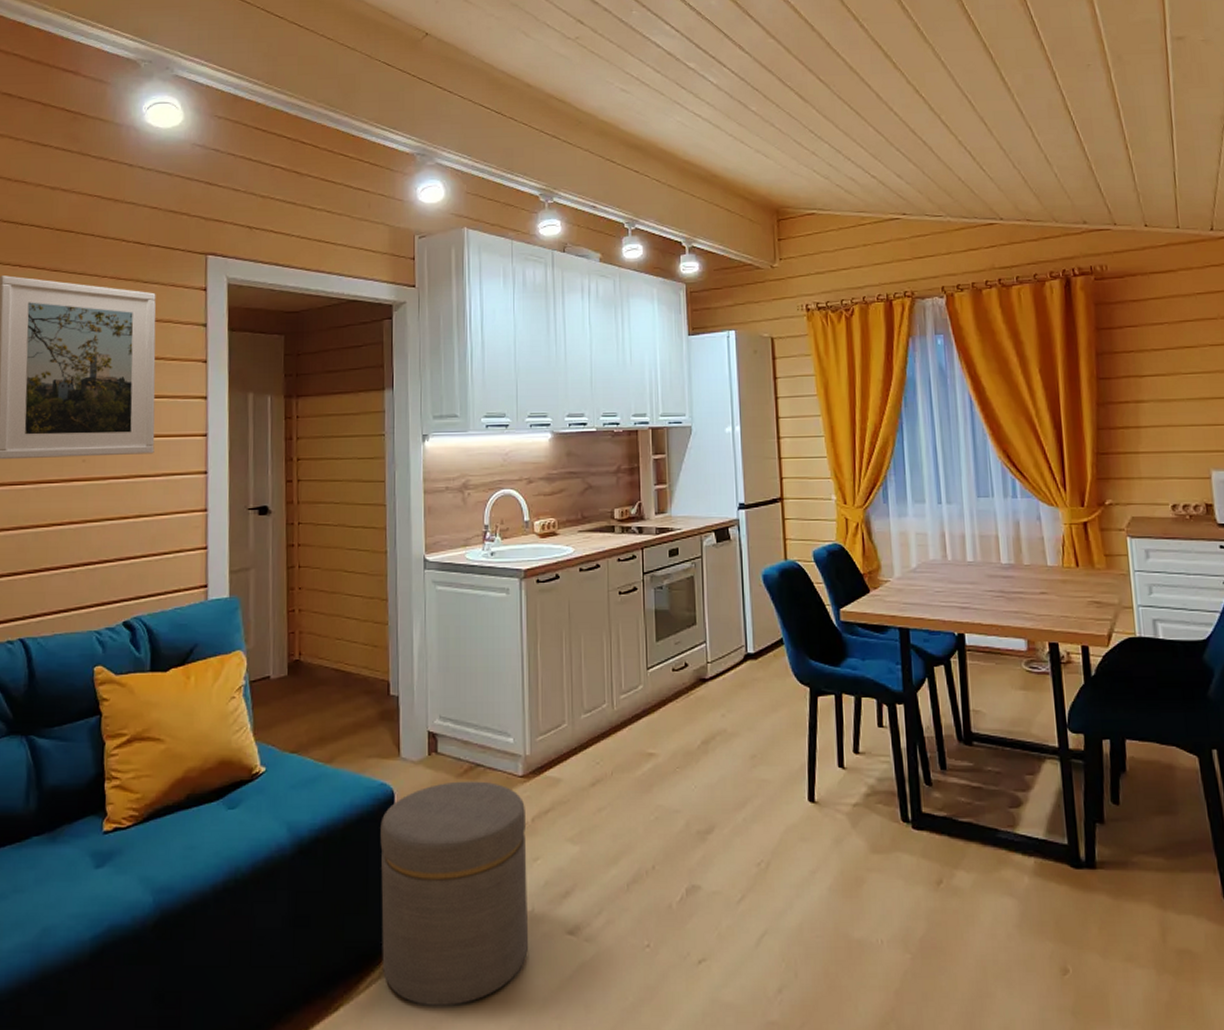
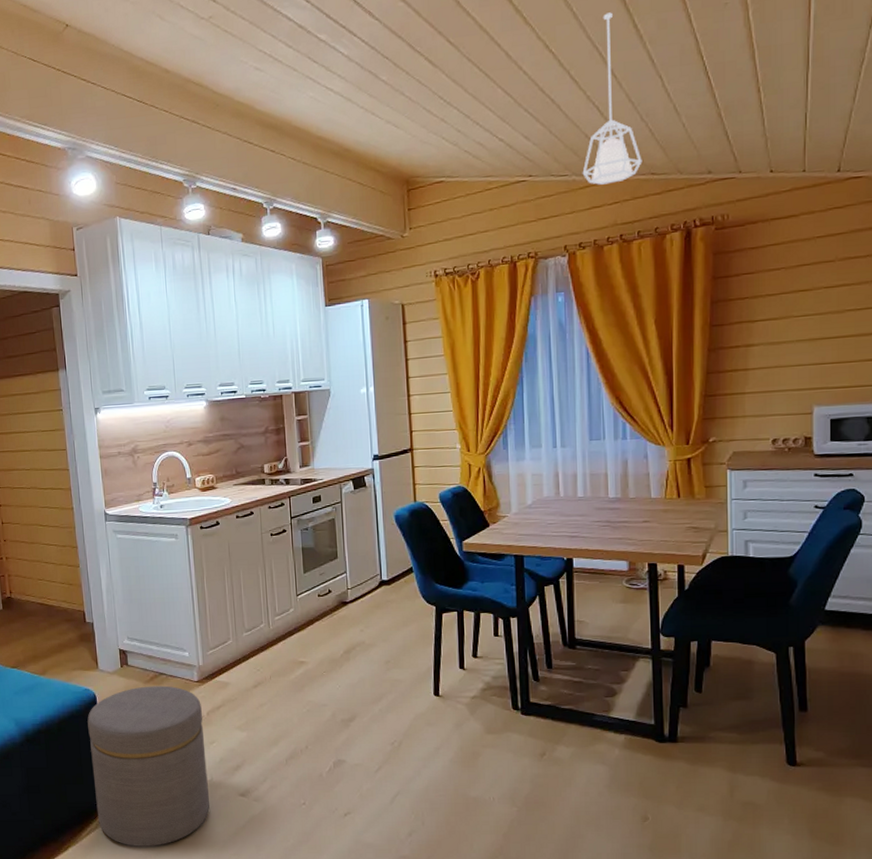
pendant lamp: none [957,64,1017,228] -> present [582,12,642,185]

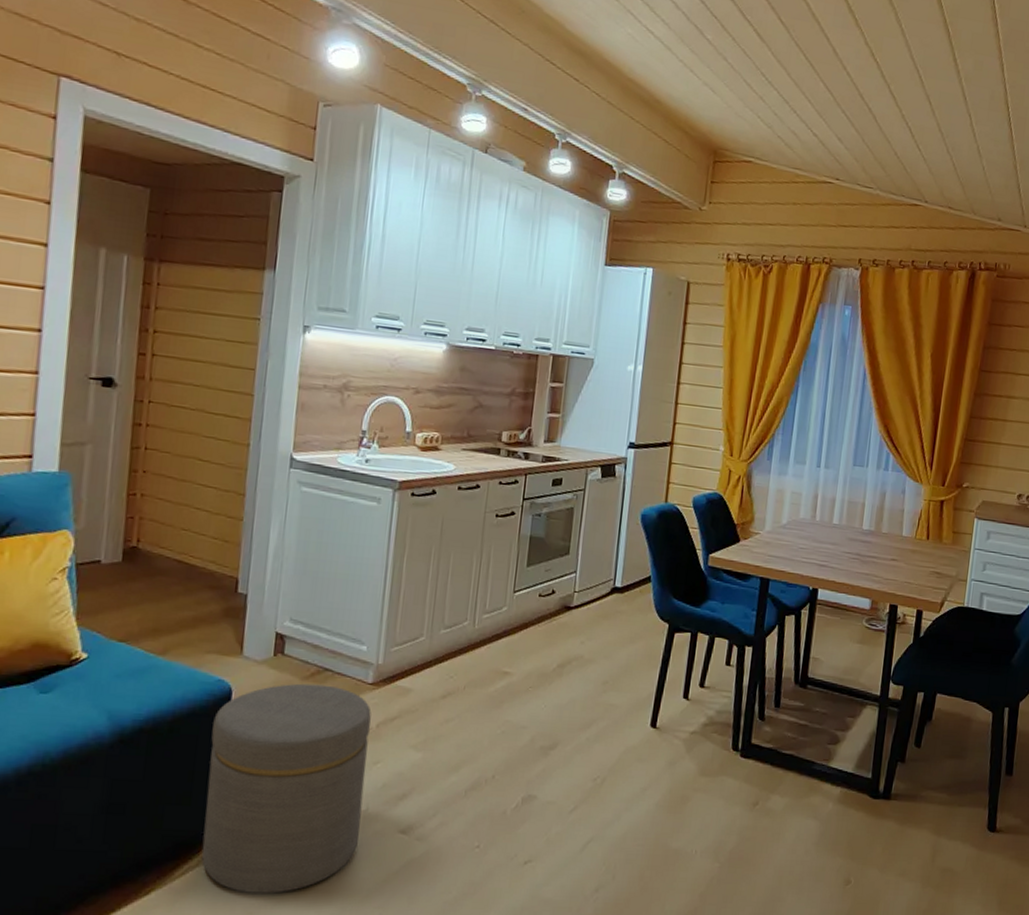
pendant lamp: present [582,12,642,185] -> none [886,39,943,208]

